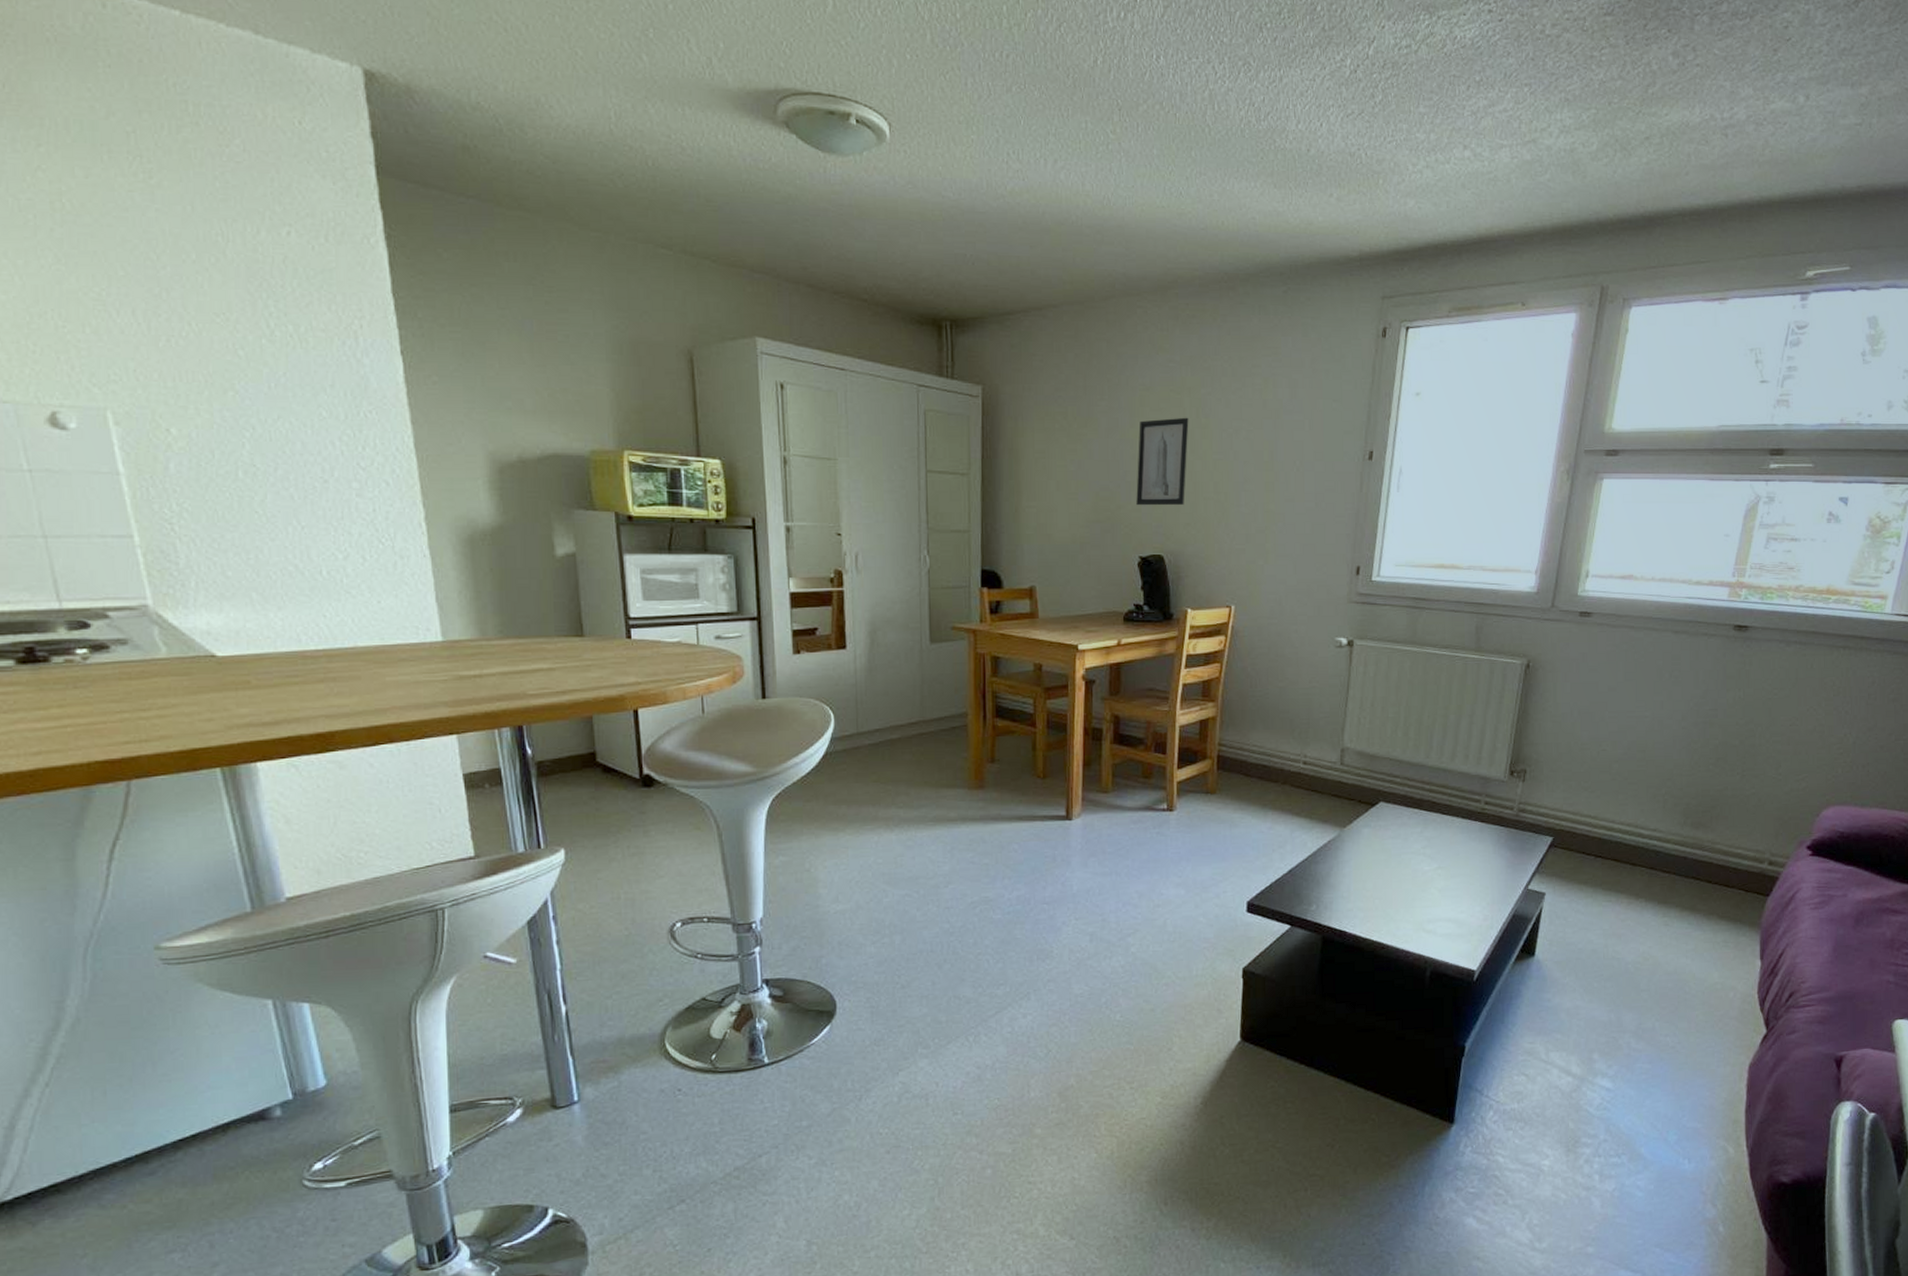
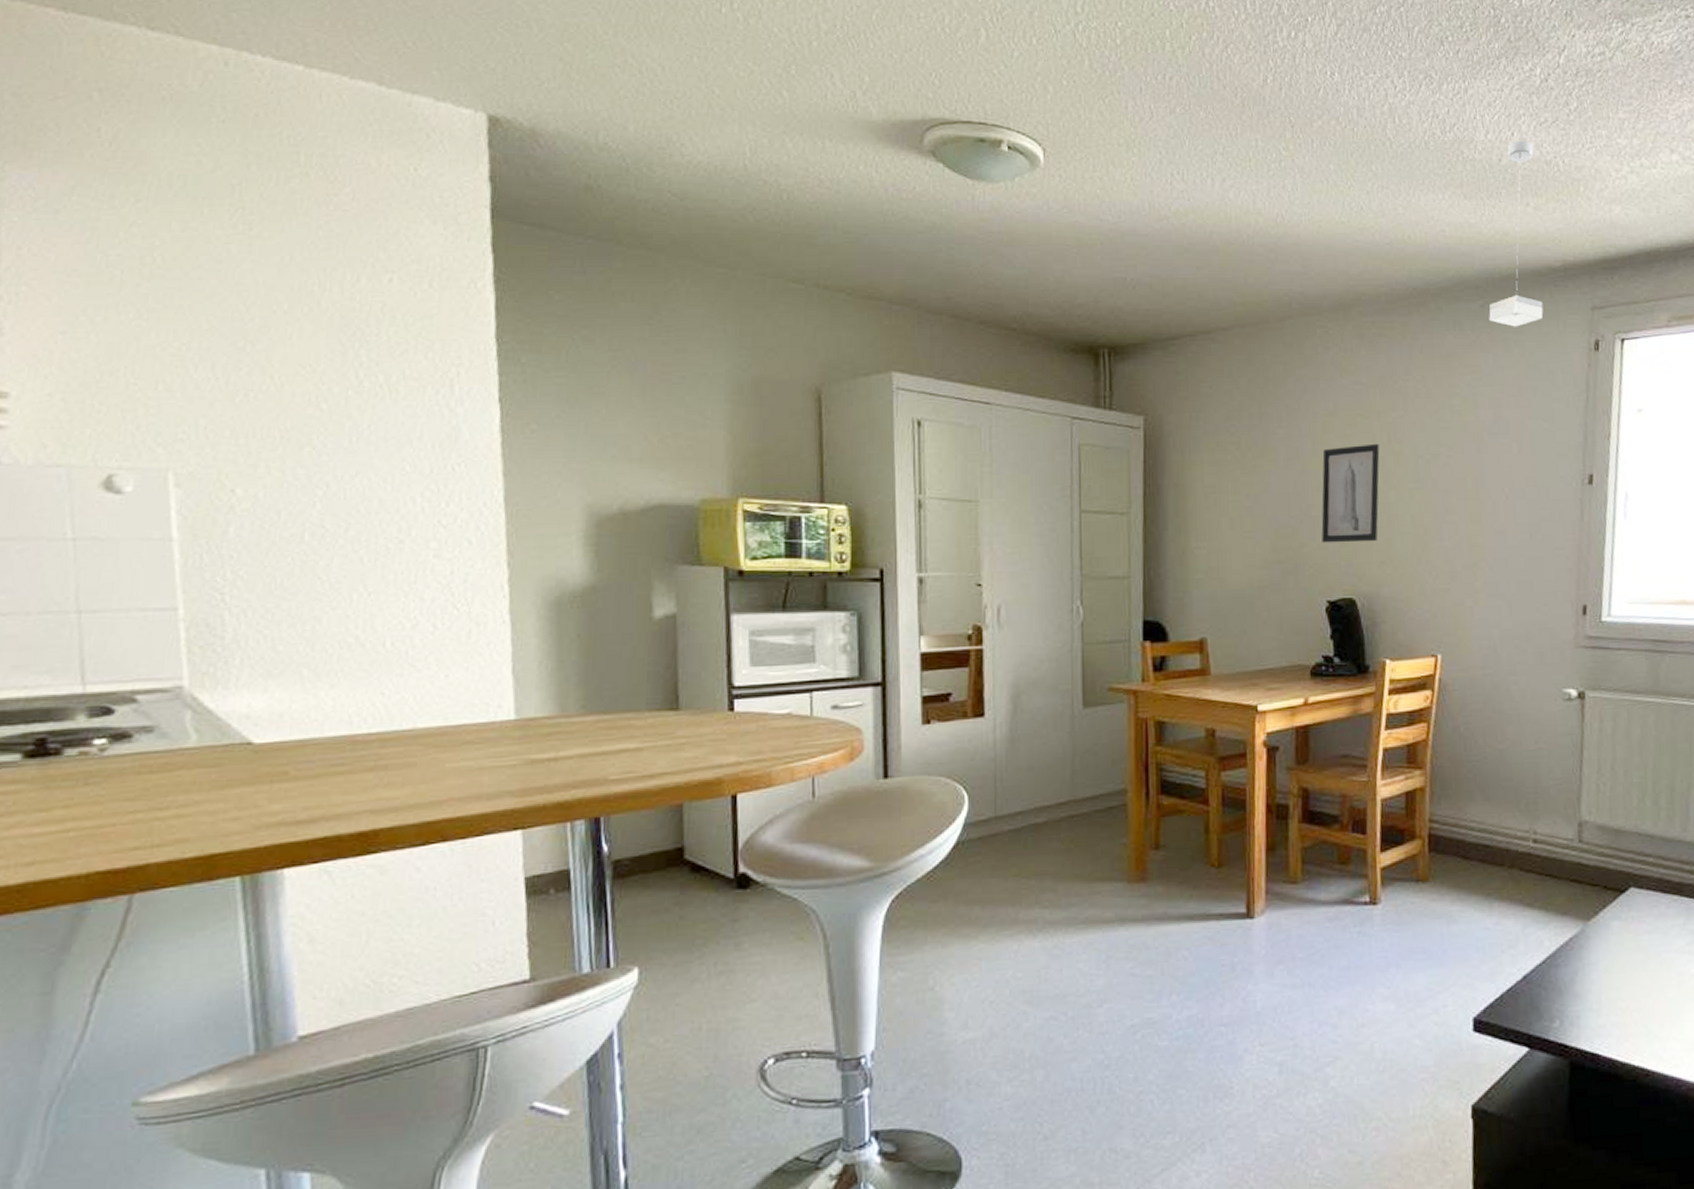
pendant lamp: none [1290,131,1340,313] -> present [1489,140,1544,327]

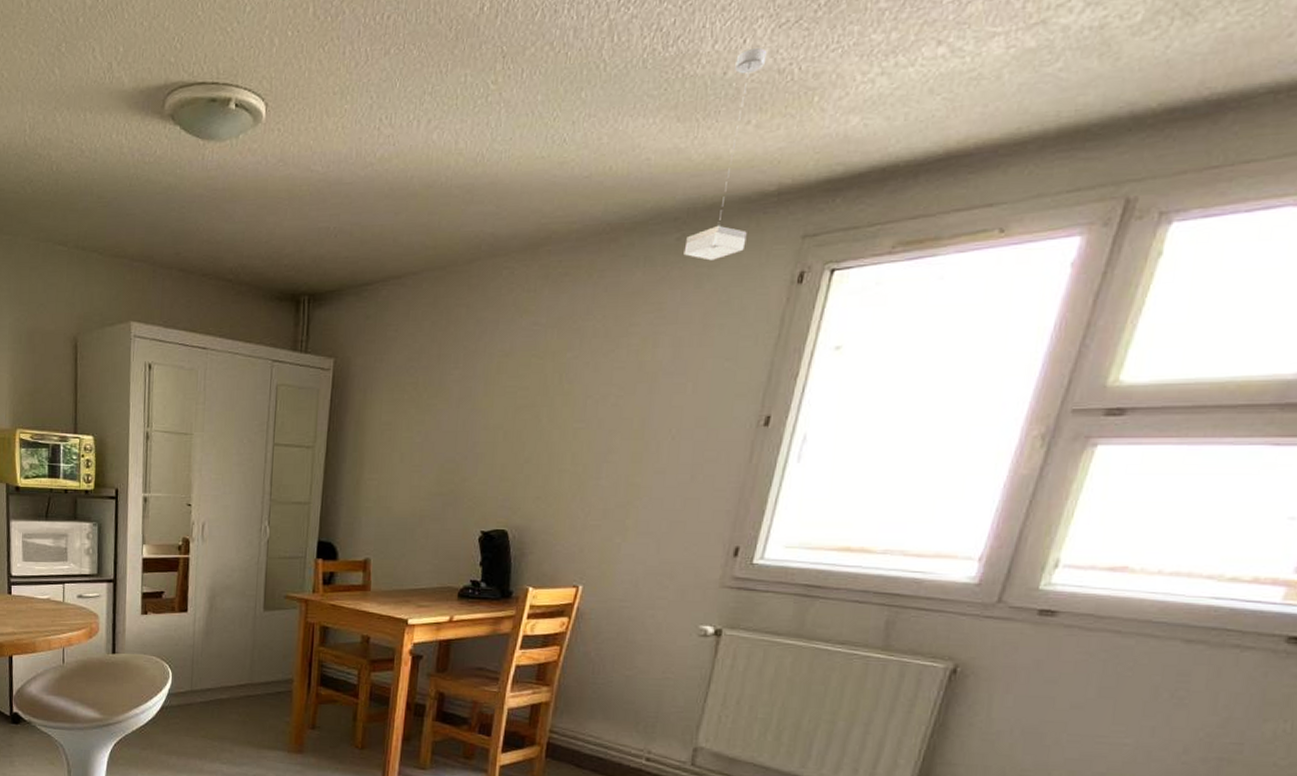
wall art: present [1321,443,1380,543] -> none [483,383,550,479]

